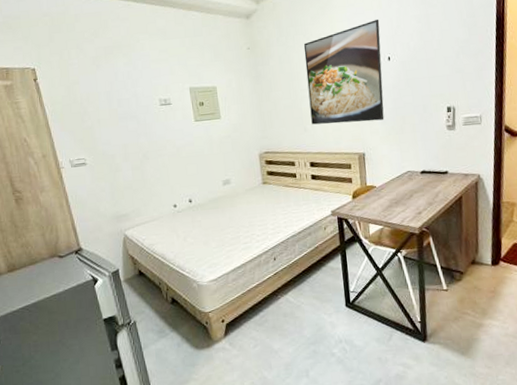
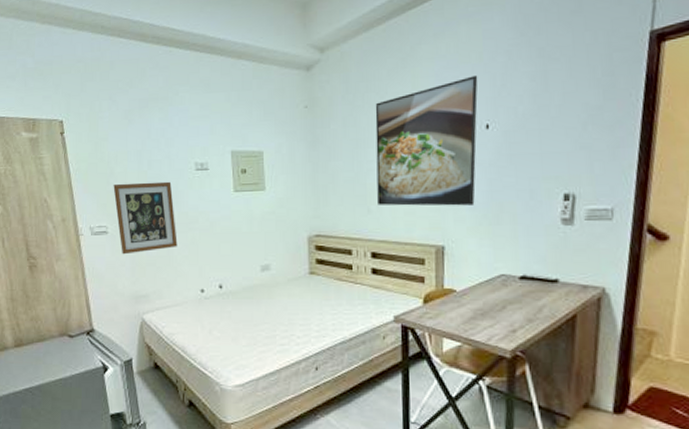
wall art: none [88,116,150,182] -> present [113,181,178,255]

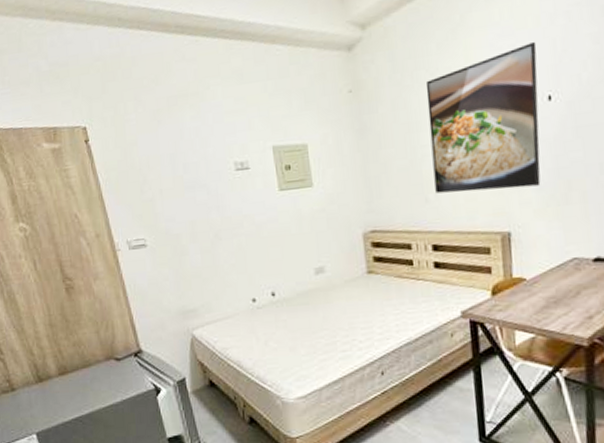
wall art: present [113,181,178,255] -> none [148,185,223,268]

